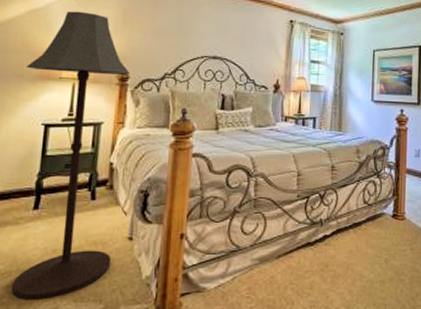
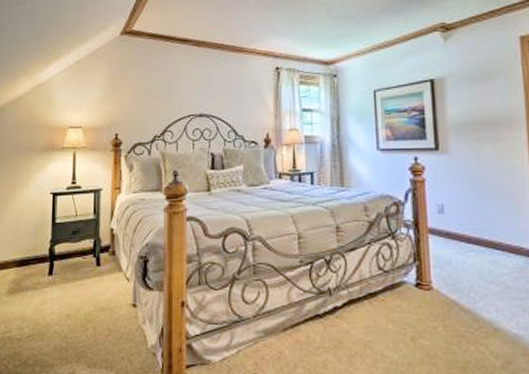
floor lamp: present [11,11,131,301] -> none [34,82,123,365]

